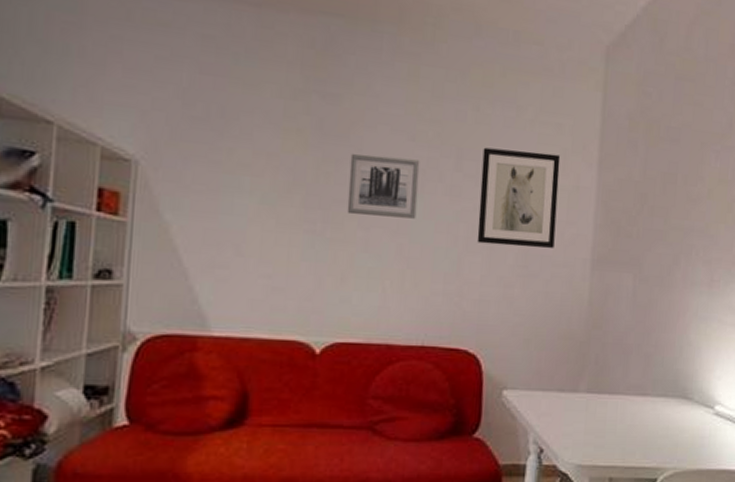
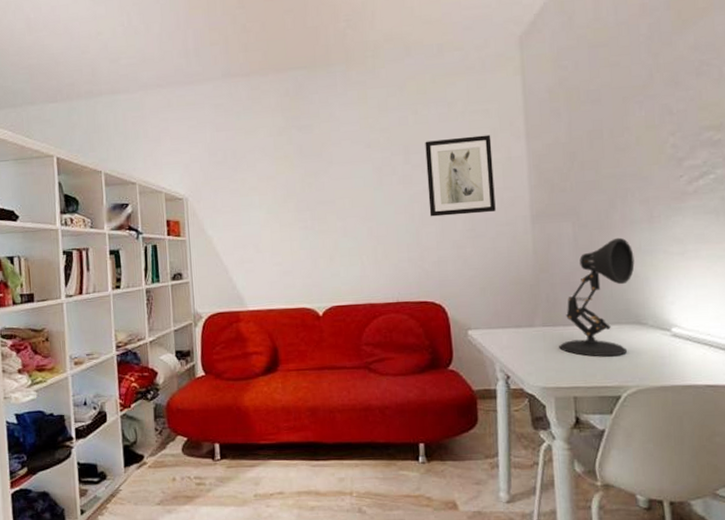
wall art: present [347,154,420,219] -> none [324,161,379,211]
desk lamp: none [601,298,690,433] -> present [559,237,635,357]

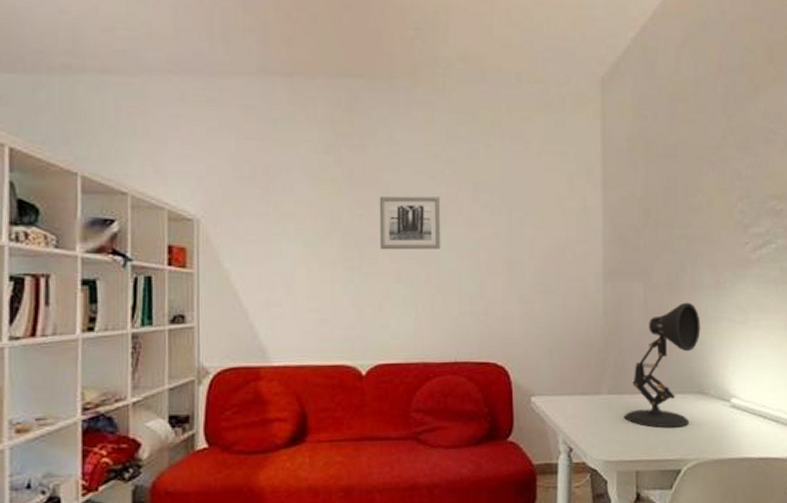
wall art: none [324,161,379,211] -> present [379,196,441,250]
wall art: present [425,135,496,217] -> none [496,179,568,266]

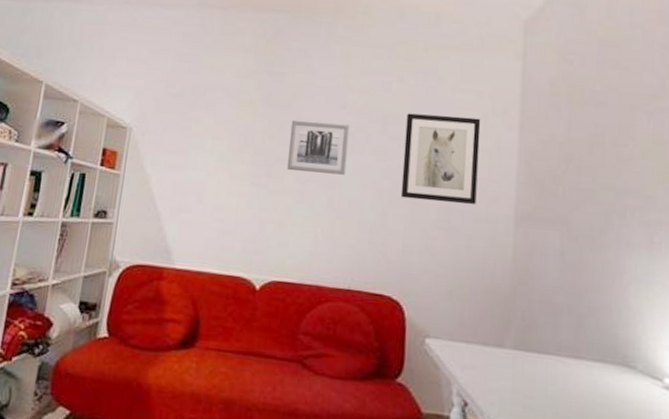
wall art: none [496,179,568,266] -> present [400,113,481,205]
desk lamp: present [624,302,700,428] -> none [530,259,628,401]

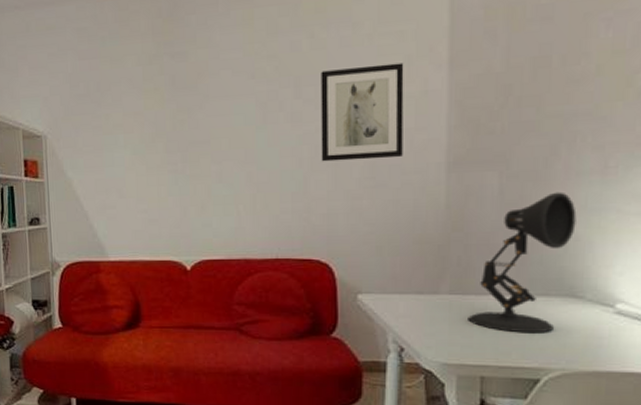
wall art: present [286,120,350,175] -> none [200,95,262,153]
desk lamp: none [530,259,628,401] -> present [468,192,577,333]

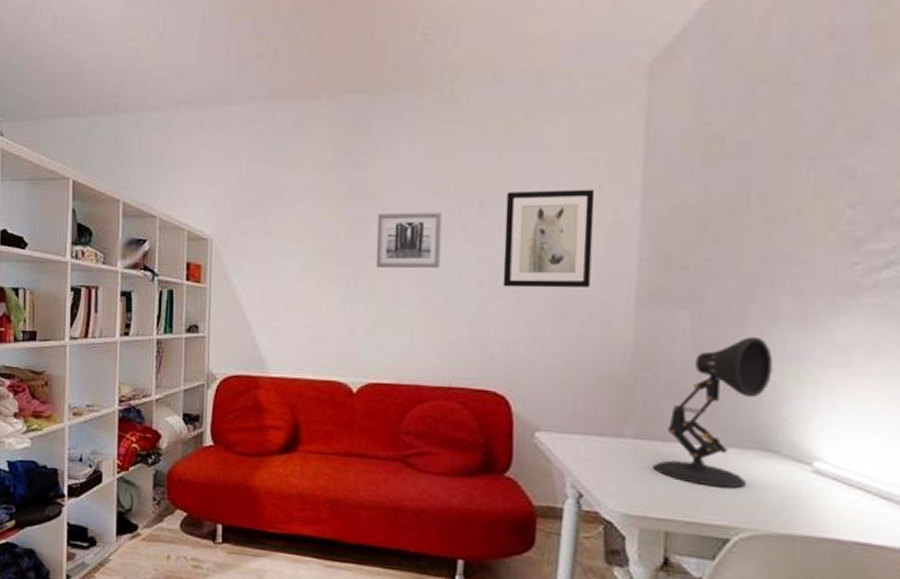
wall art: none [200,95,262,153] -> present [376,212,443,269]

